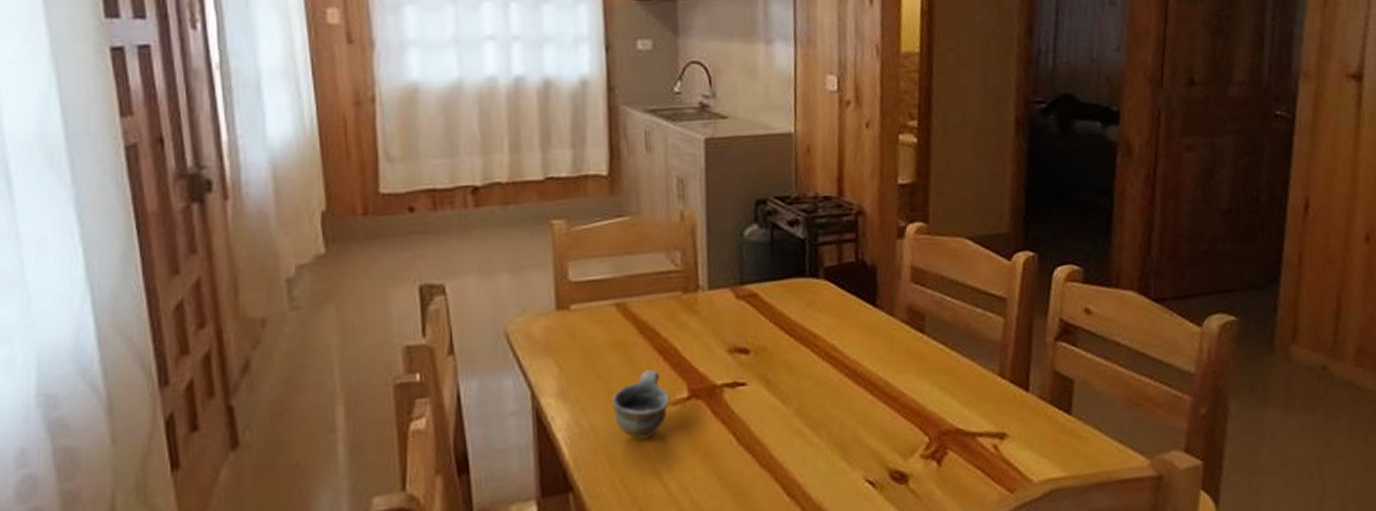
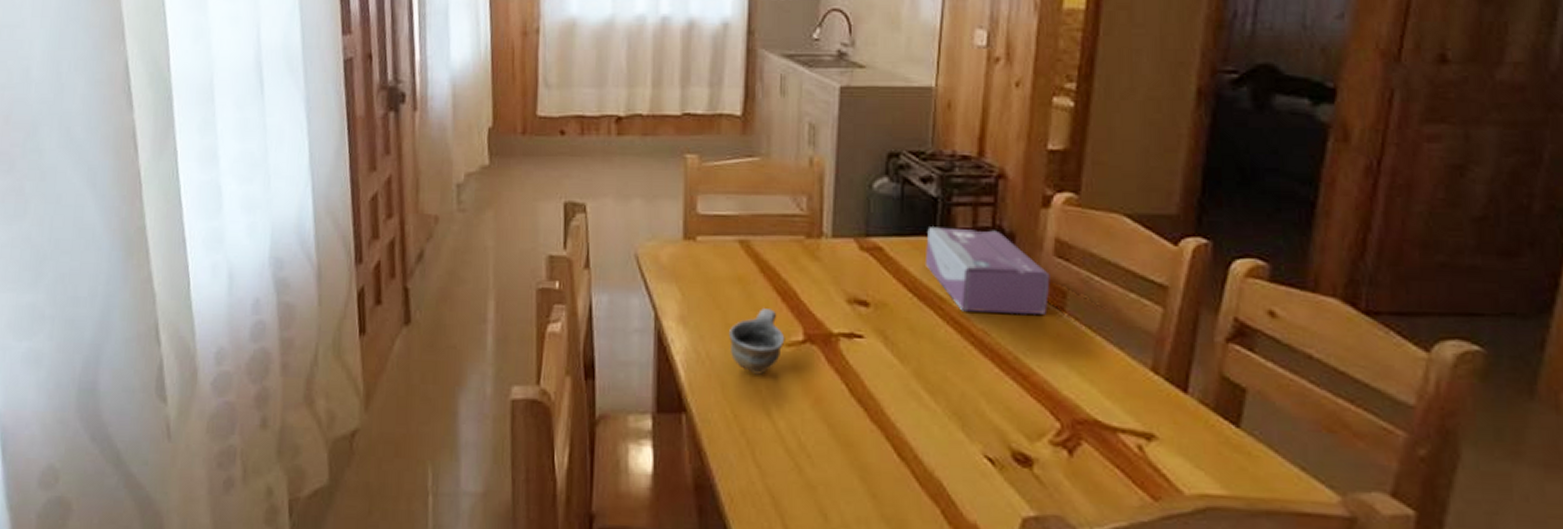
tissue box: none [797,264,910,346] -> present [926,227,1050,316]

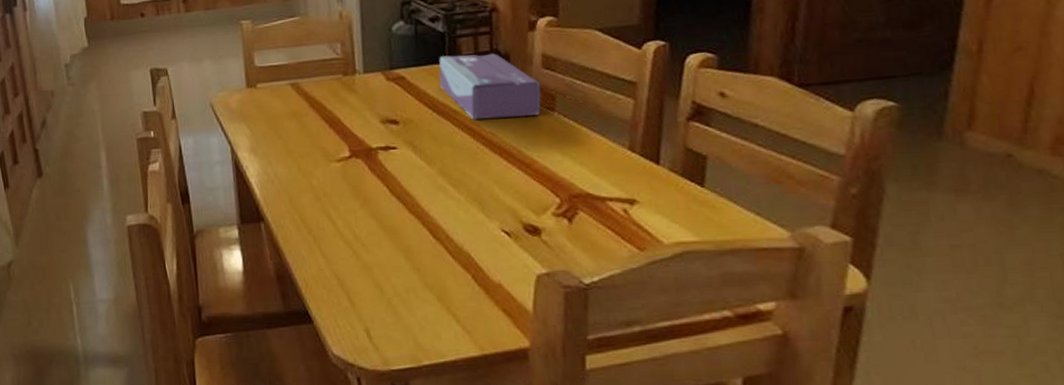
cup: present [728,308,785,375] -> none [290,134,335,187]

